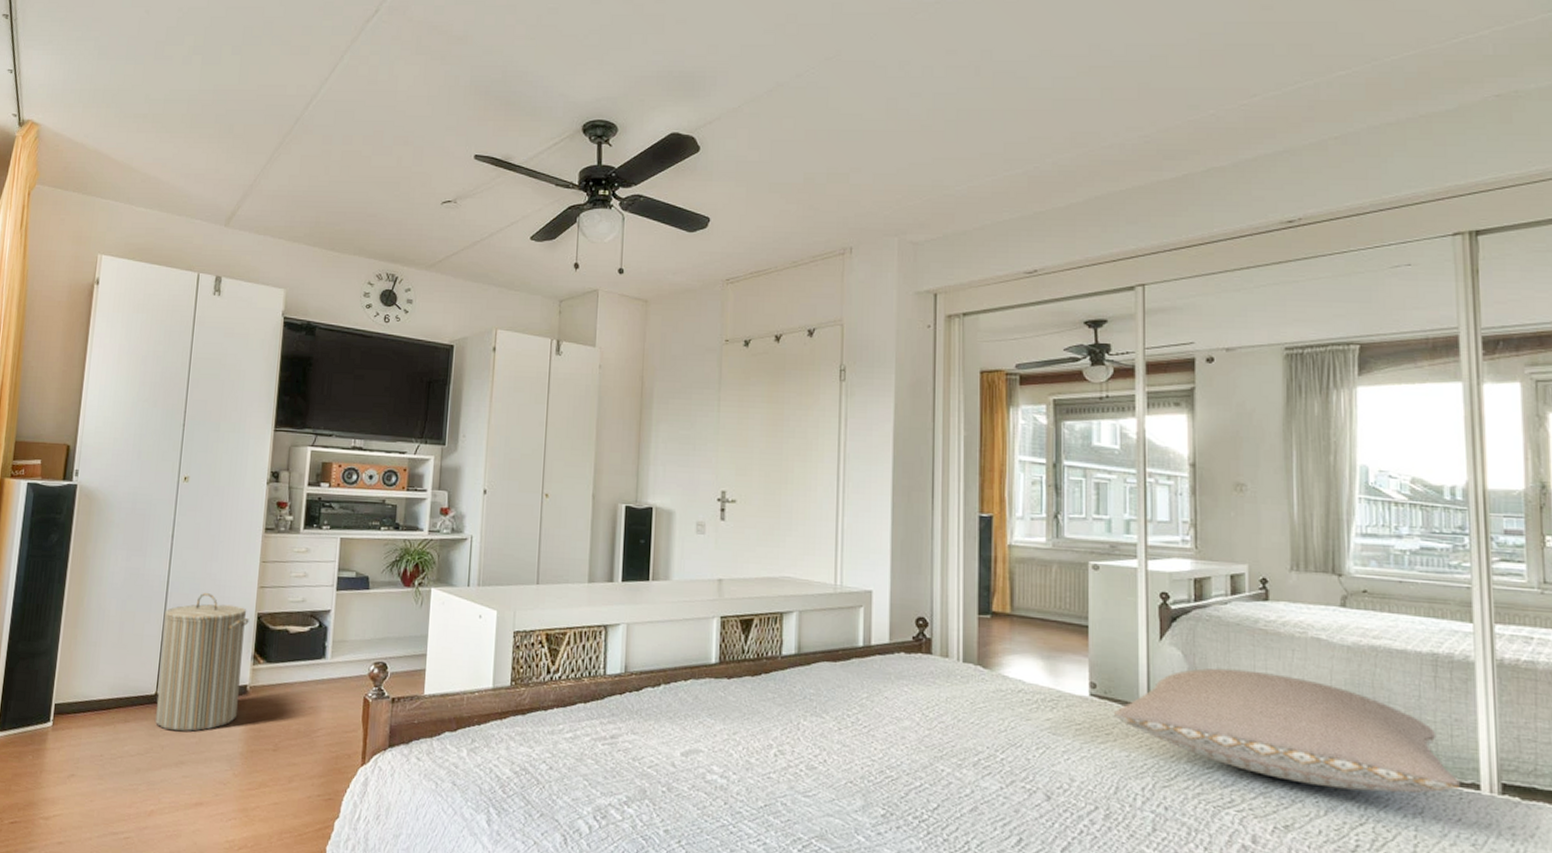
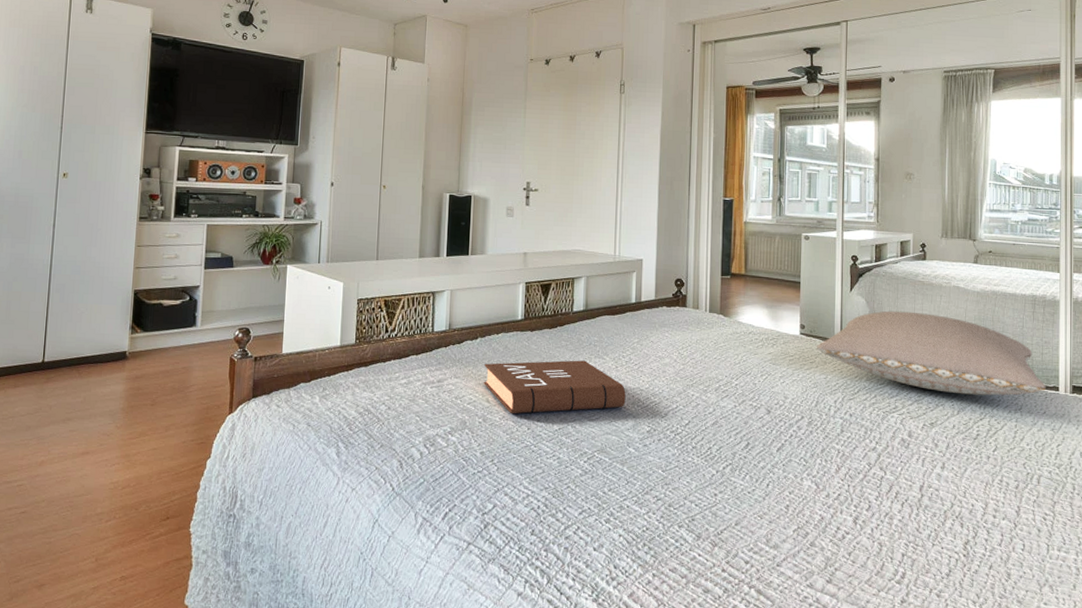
laundry hamper: present [154,592,249,732] -> none [42,273,127,393]
book: none [668,717,852,785] -> present [484,360,626,414]

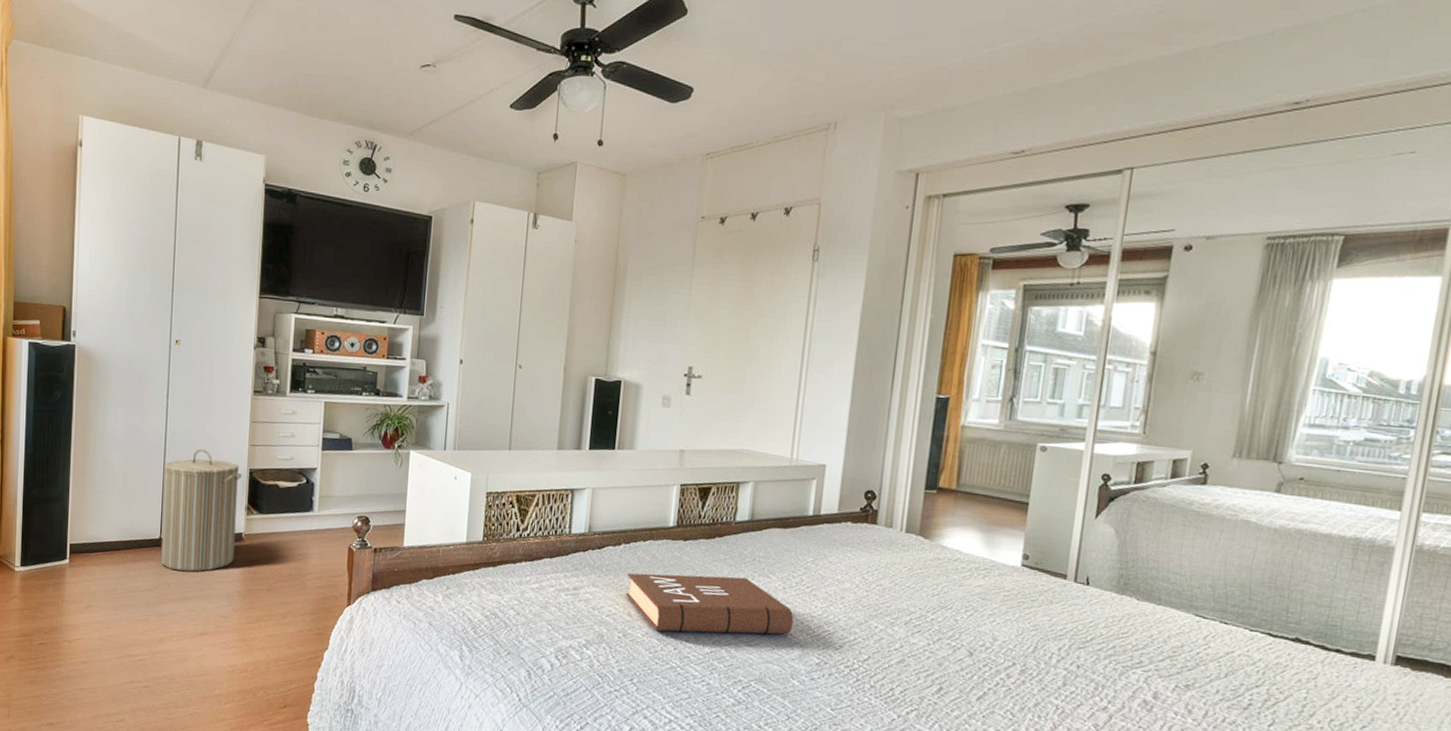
laundry hamper: none [42,273,127,393] -> present [160,448,242,572]
pillow: present [816,310,1047,396] -> none [1041,545,1358,661]

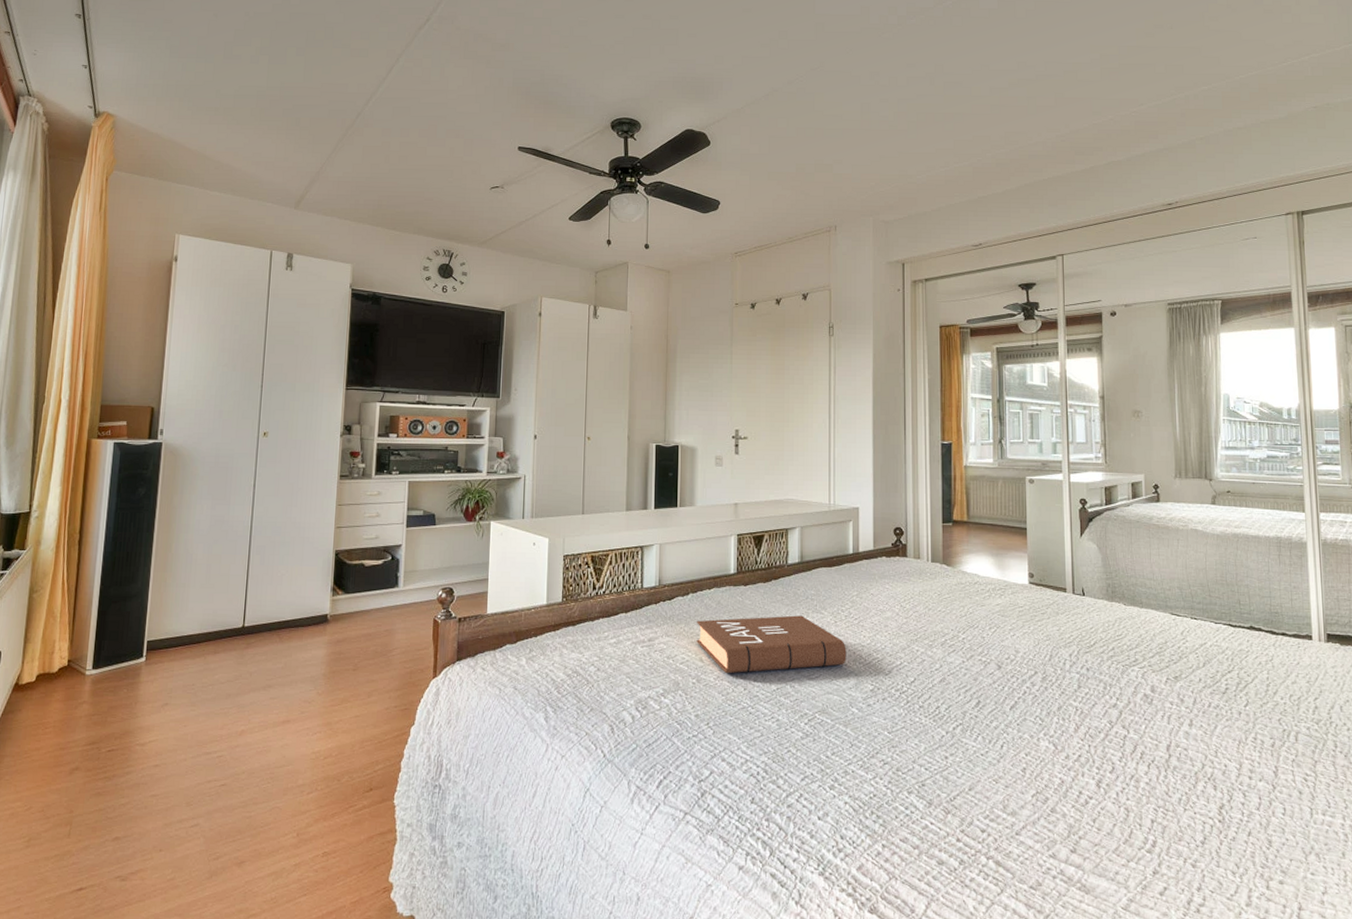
laundry hamper: present [160,448,242,572] -> none [242,534,328,659]

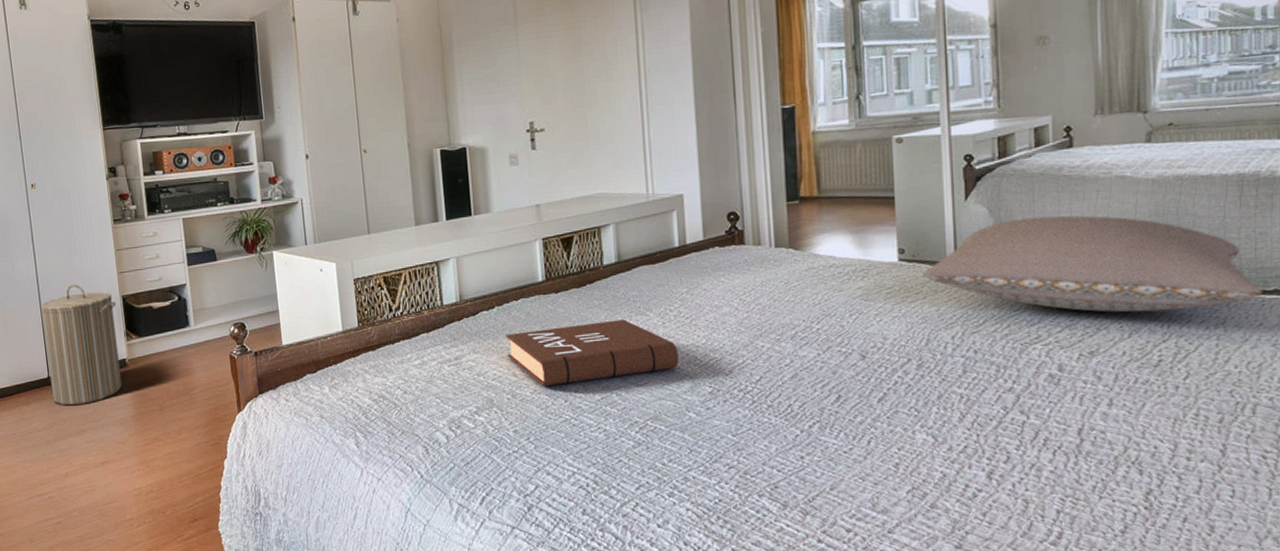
laundry hamper: none [242,534,328,659] -> present [41,284,123,406]
pillow: none [1047,556,1299,646] -> present [922,215,1264,313]

